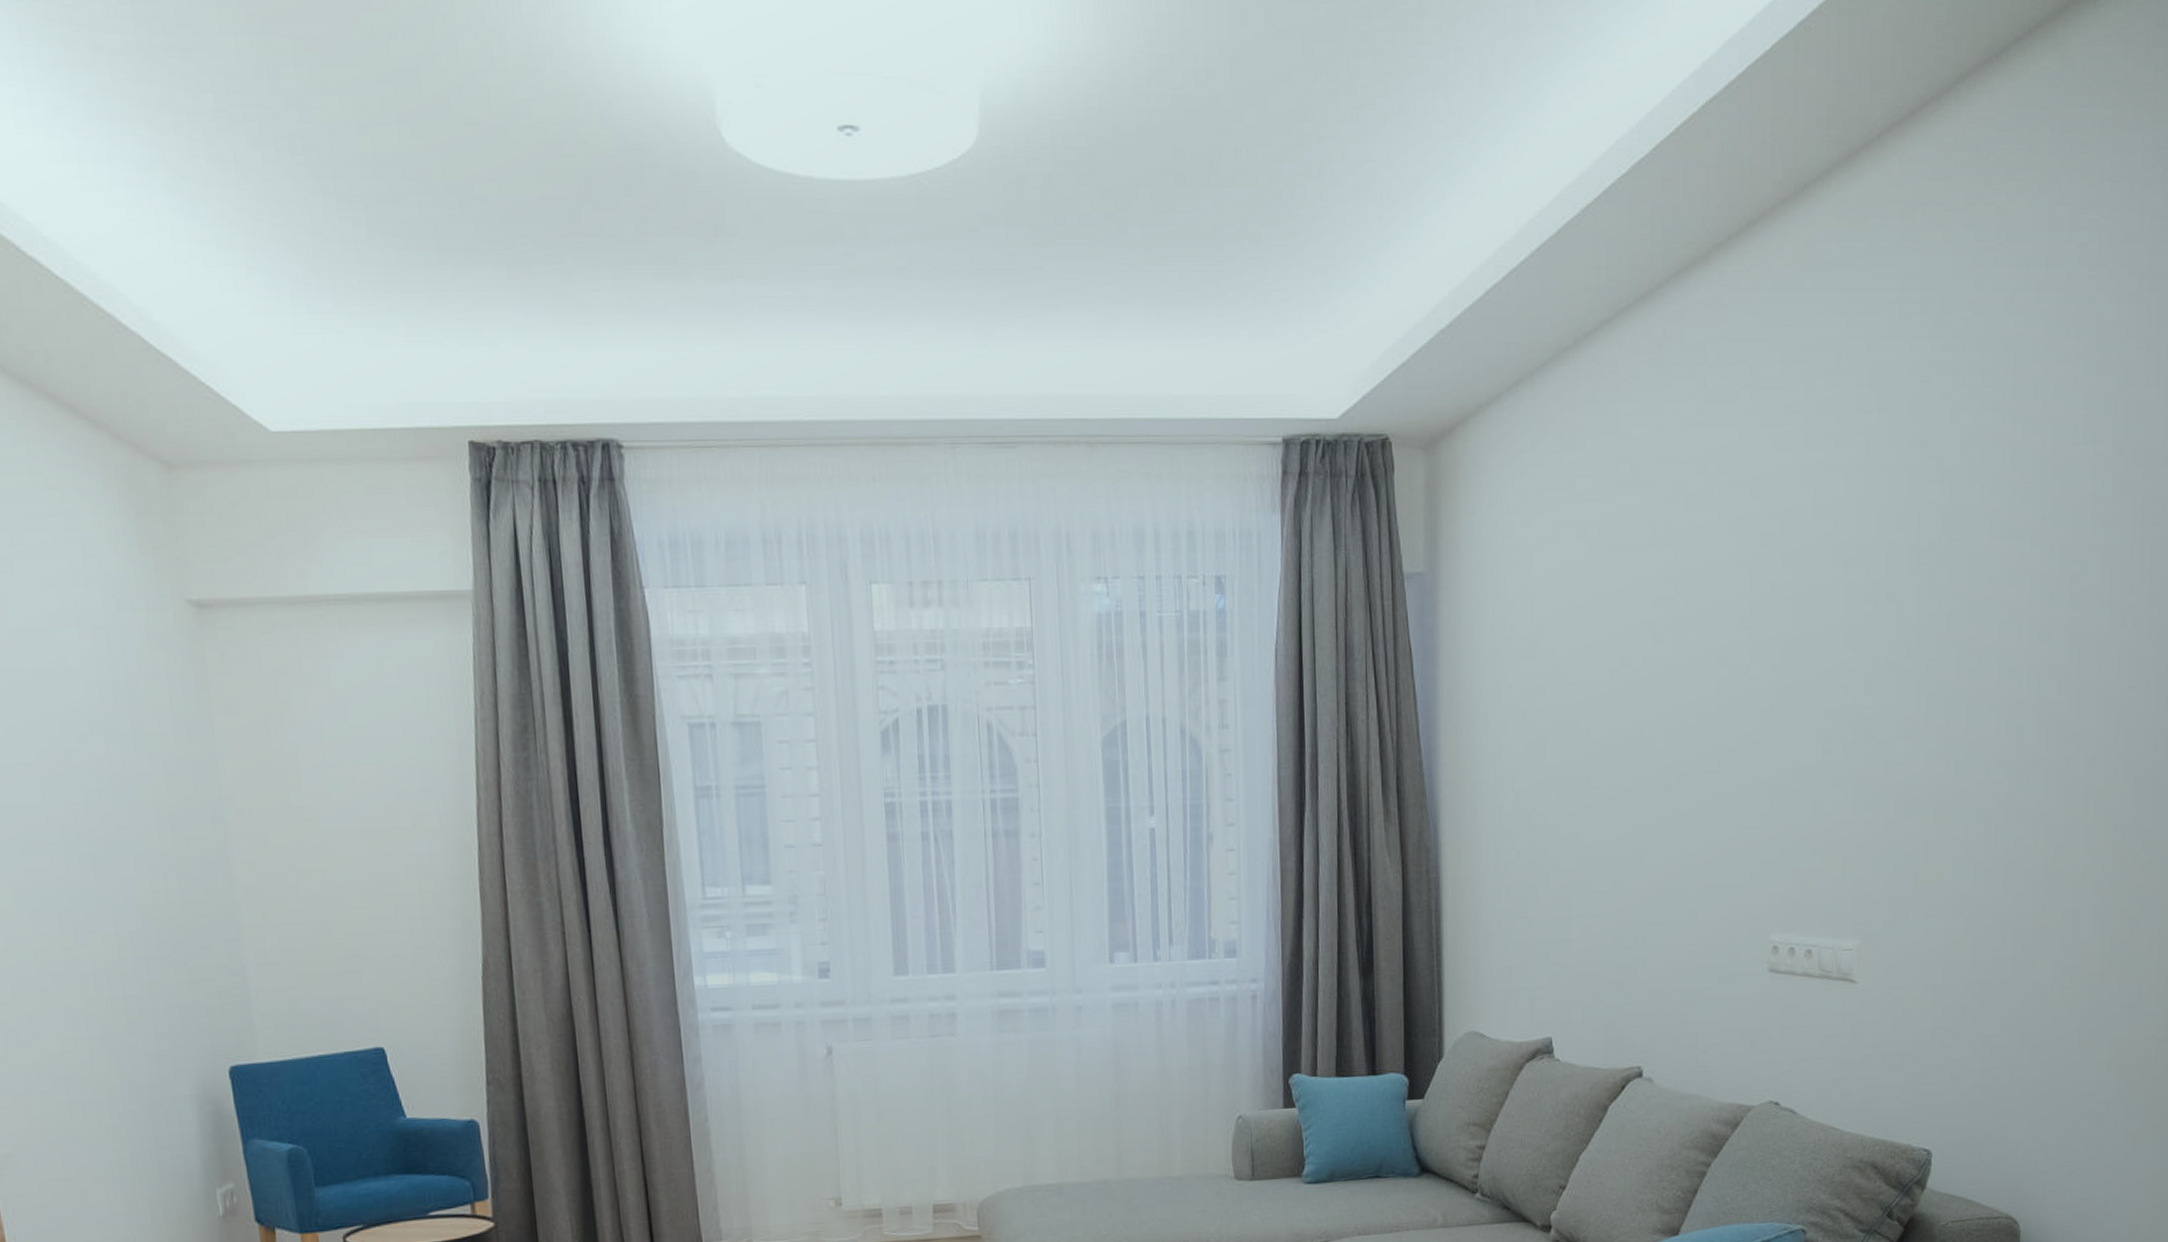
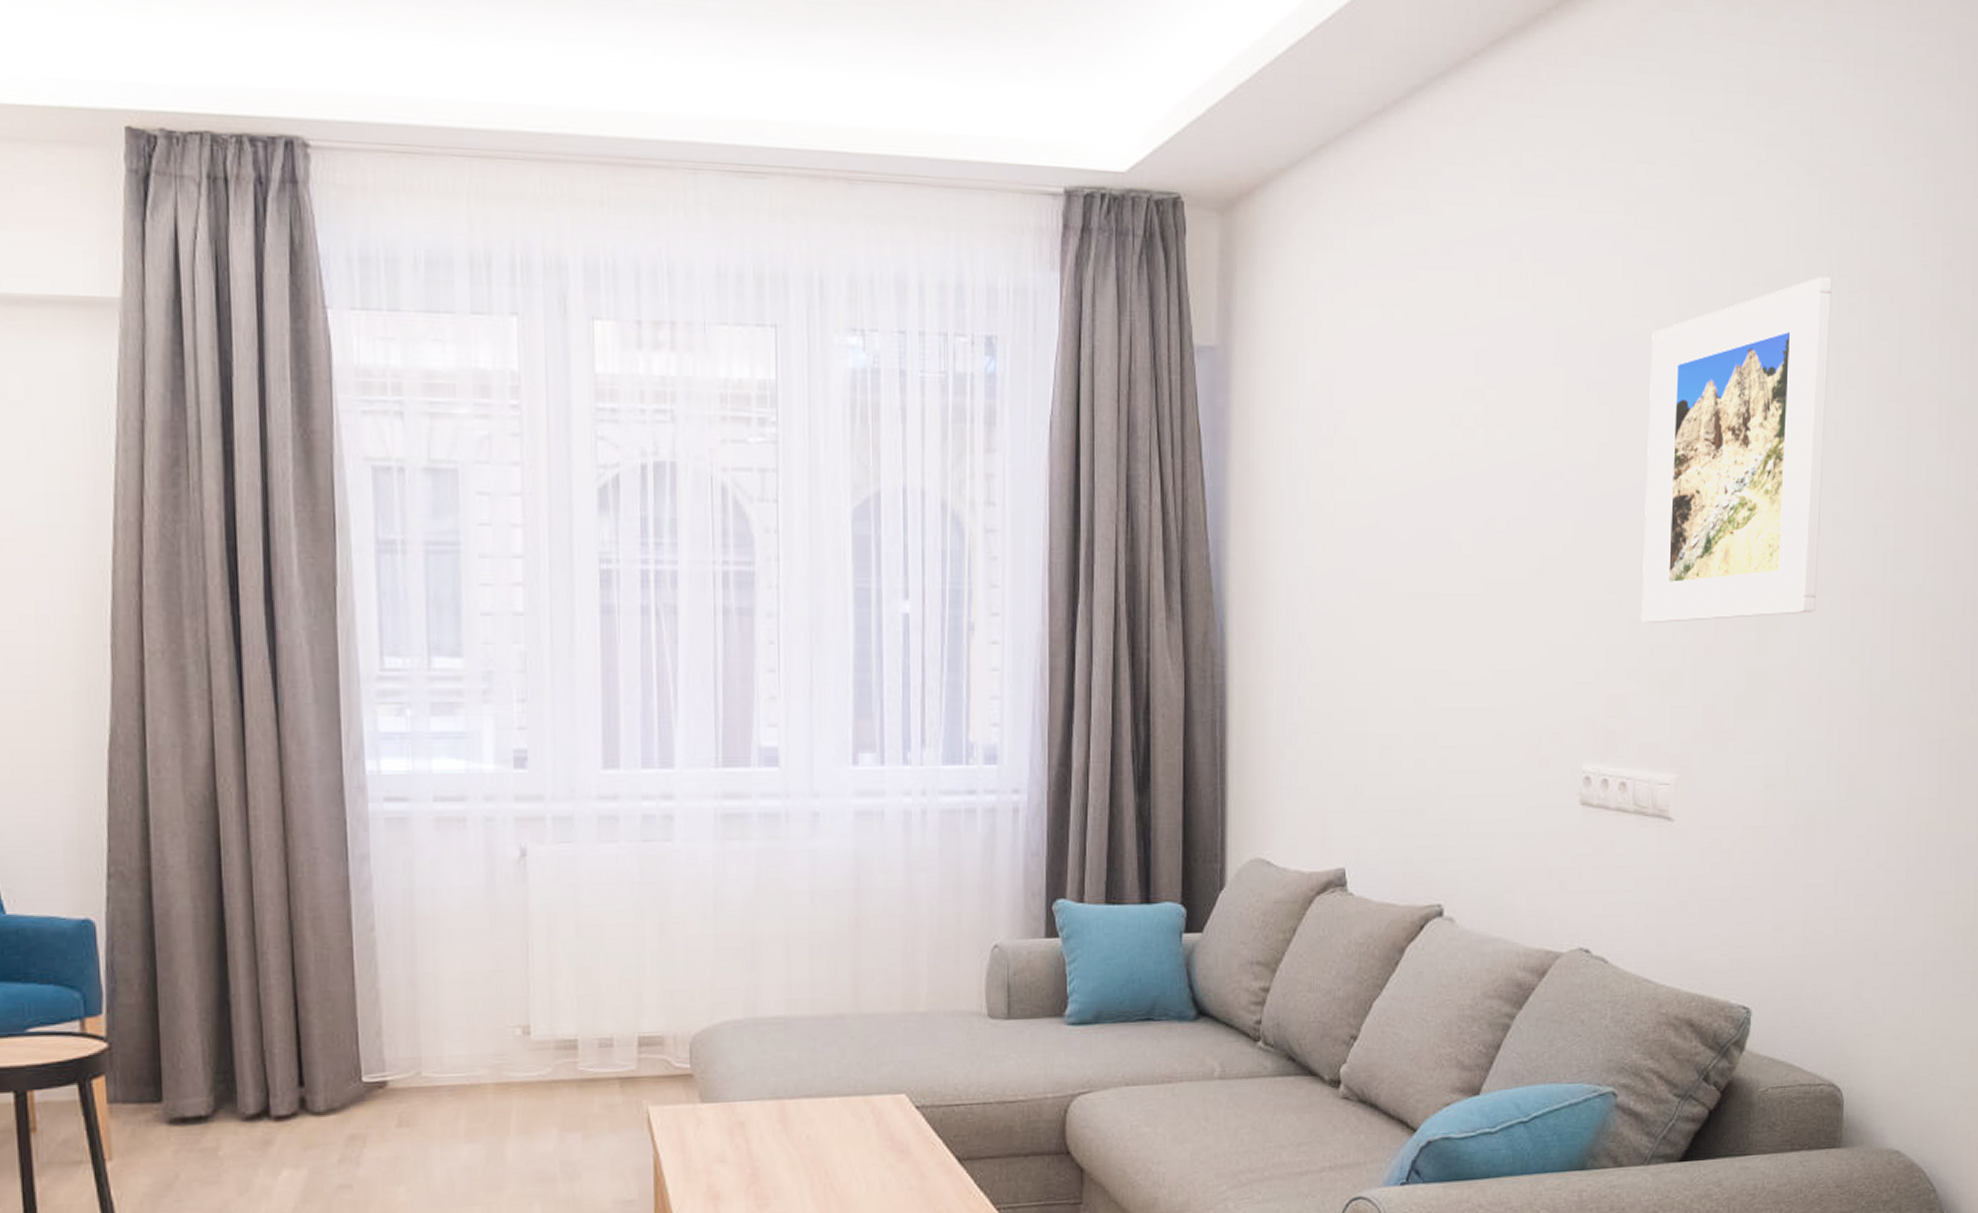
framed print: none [1824,470,2005,803] -> present [1641,276,1832,623]

